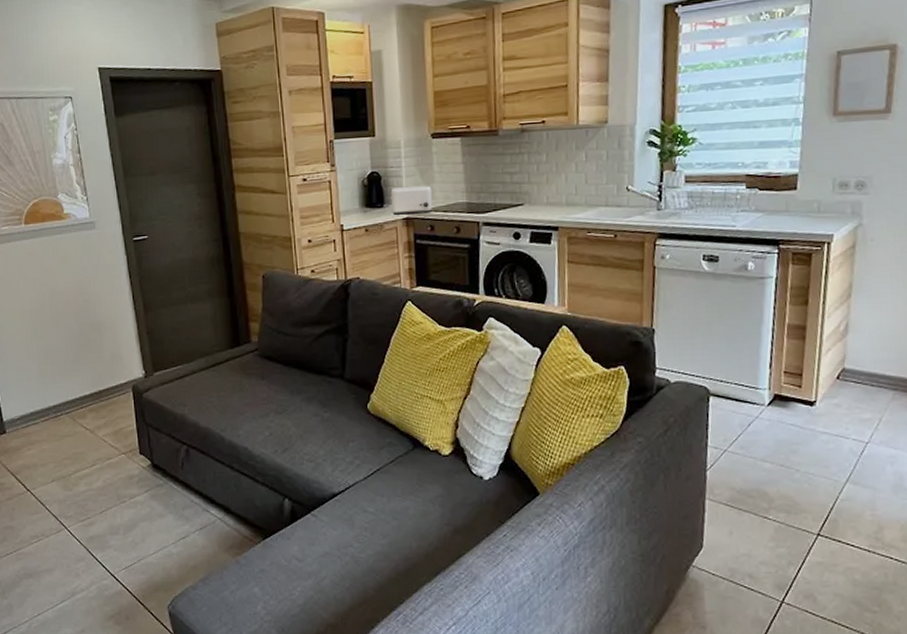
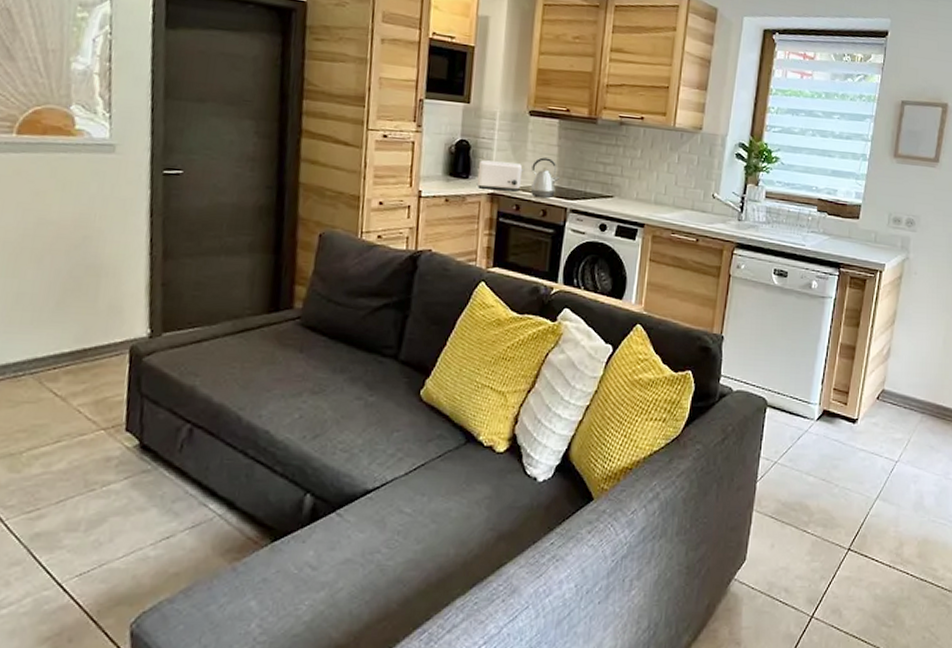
kettle: none [440,176,468,216] -> present [528,157,559,198]

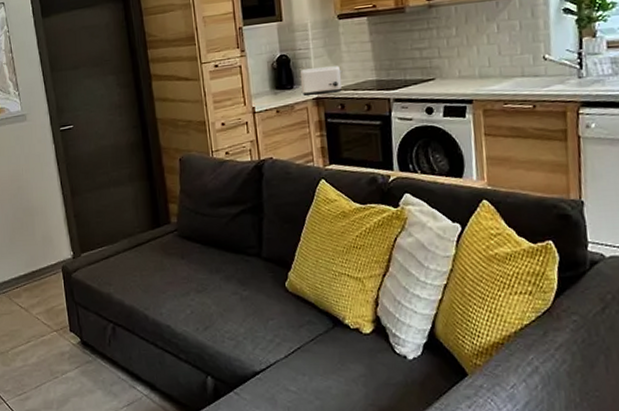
kettle: present [528,157,559,198] -> none [349,55,378,94]

